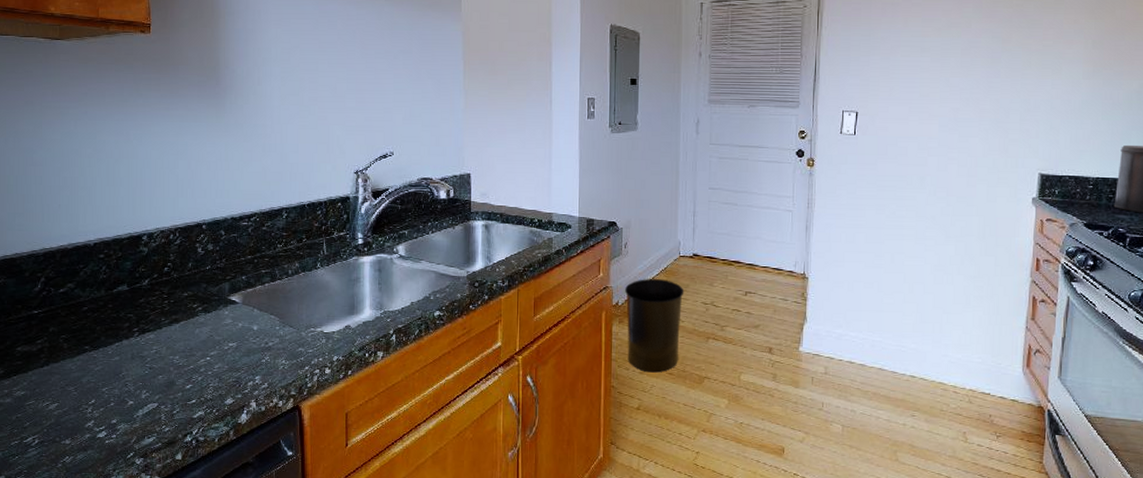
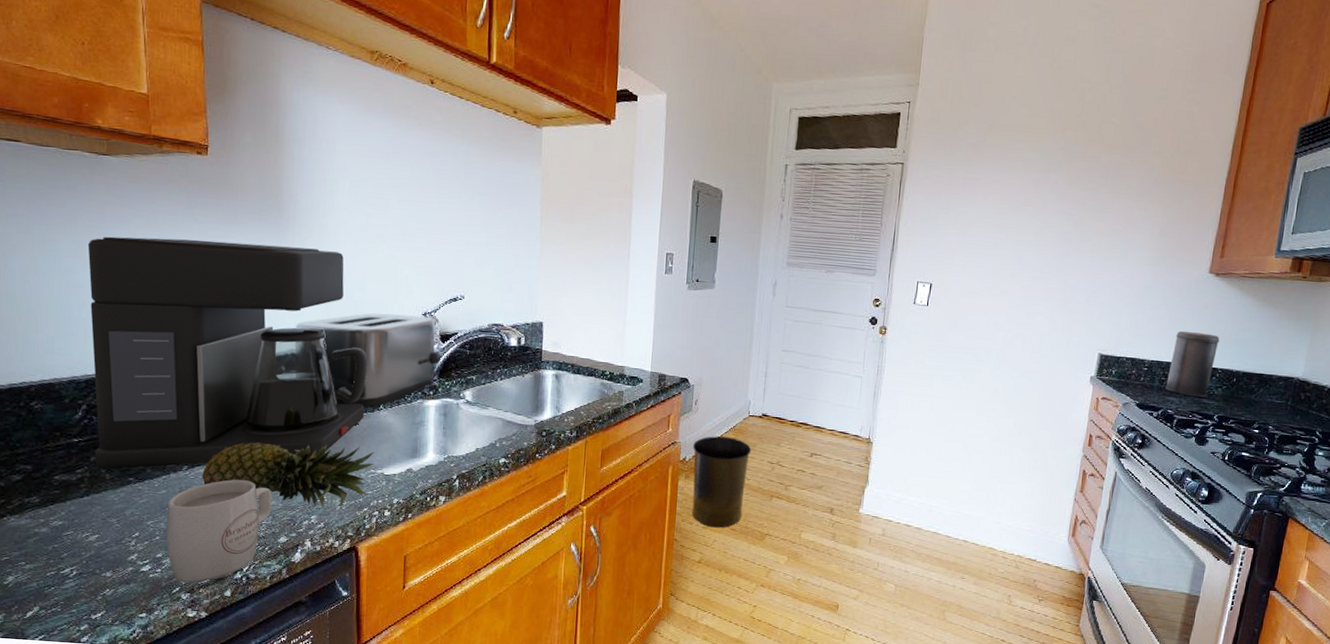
coffee maker: none [43,113,304,339] -> present [87,236,368,470]
mug: none [120,343,218,448] -> present [166,479,272,583]
fruit: none [152,306,314,368] -> present [202,442,375,508]
toaster: none [235,174,374,267] -> present [295,313,442,408]

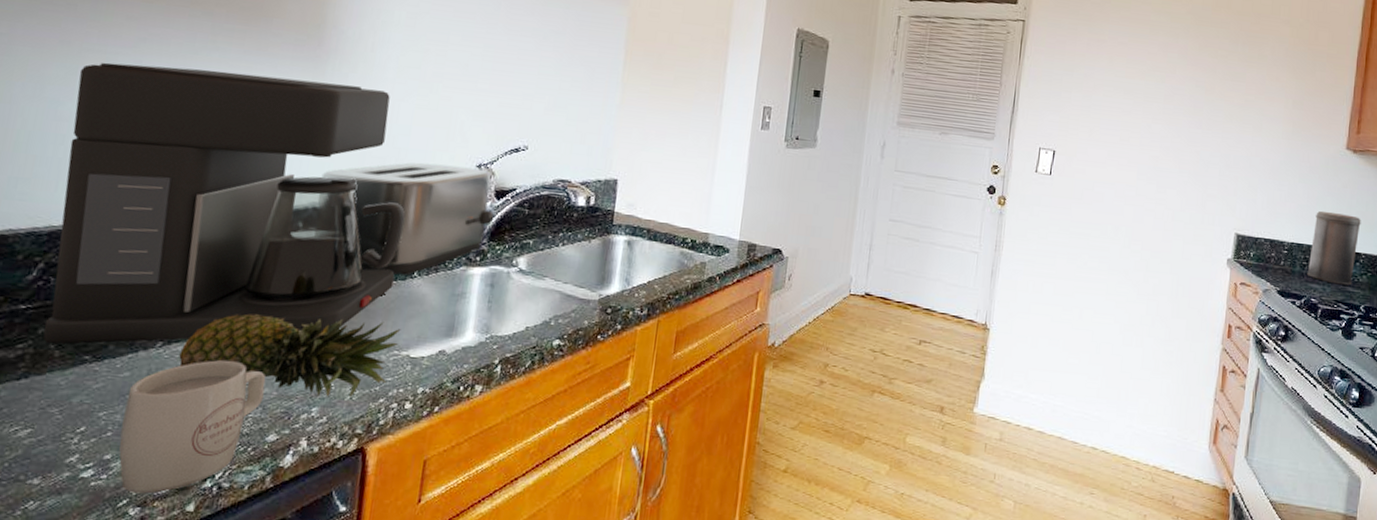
waste bin: present [692,436,752,528] -> none [778,317,852,429]

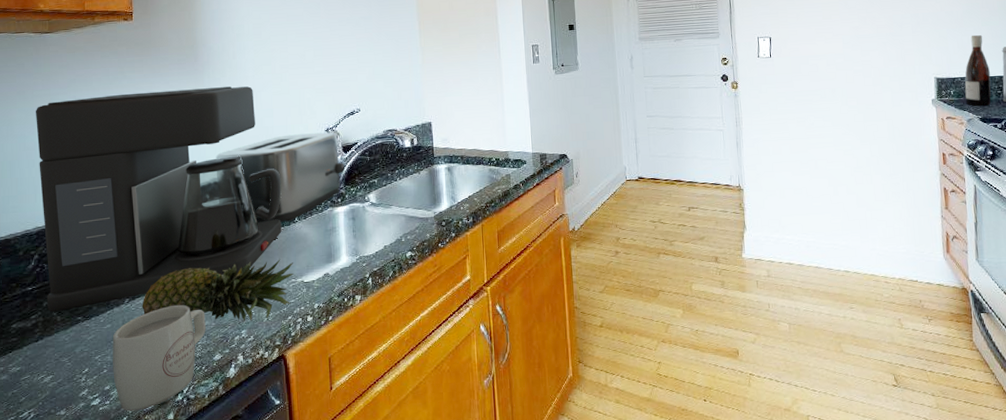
bottle: none [1265,191,1299,278] -> present [965,34,991,107]

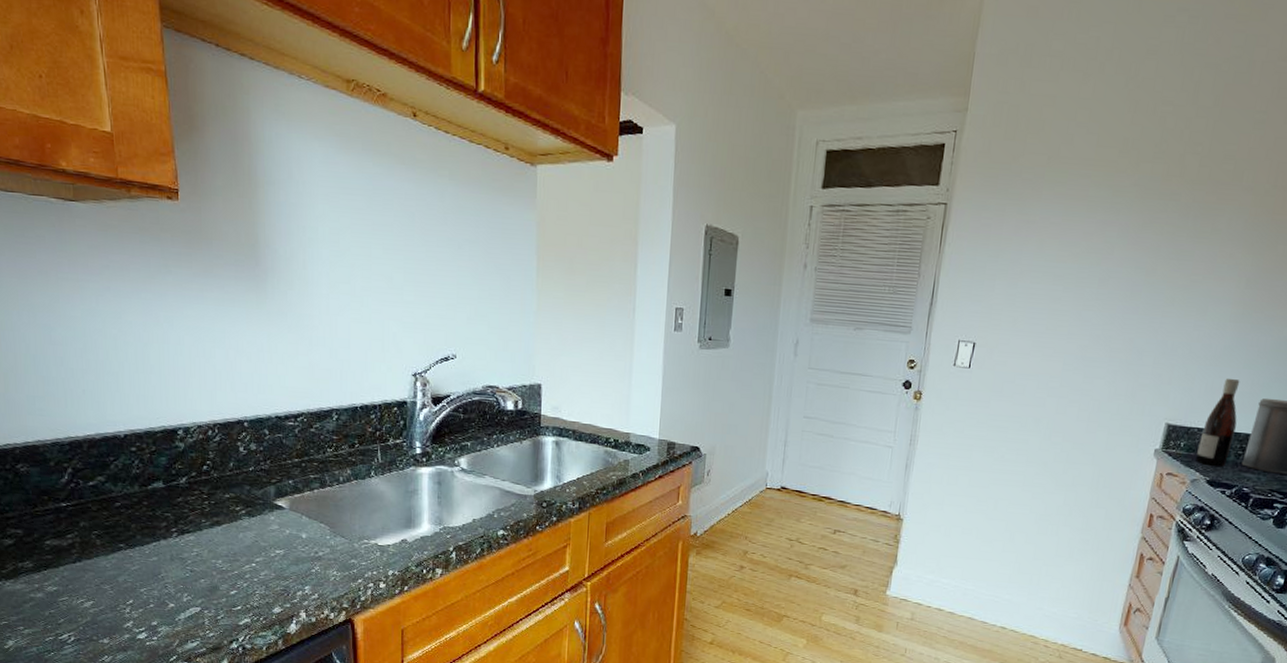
coffee maker: present [35,86,282,313] -> none [61,289,357,535]
mug: present [112,304,206,412] -> none [159,547,265,652]
fruit: present [142,259,295,322] -> none [192,509,367,578]
toaster: present [215,132,346,224] -> none [279,373,434,475]

